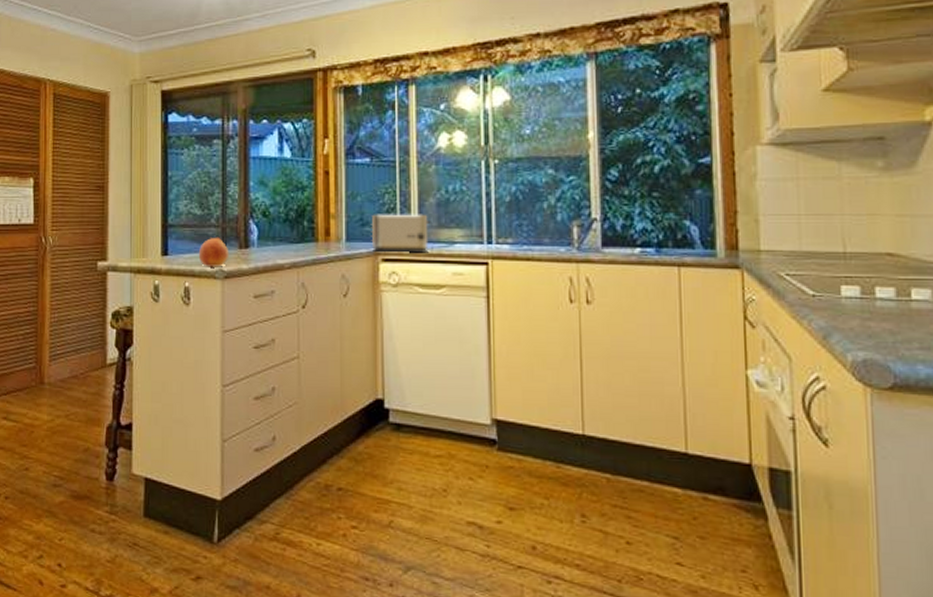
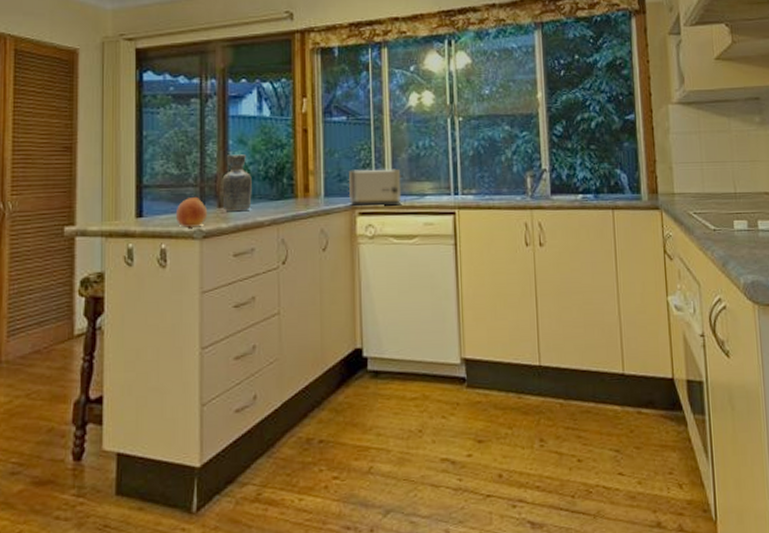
ceramic jug: none [243,196,272,254] -> present [222,154,252,212]

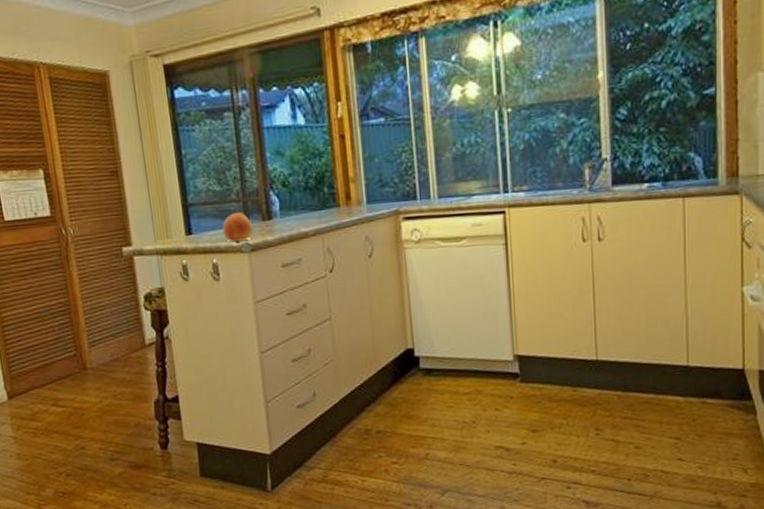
ceramic jug: present [222,154,252,212] -> none [263,166,294,225]
toaster: present [348,168,404,207] -> none [390,169,449,212]

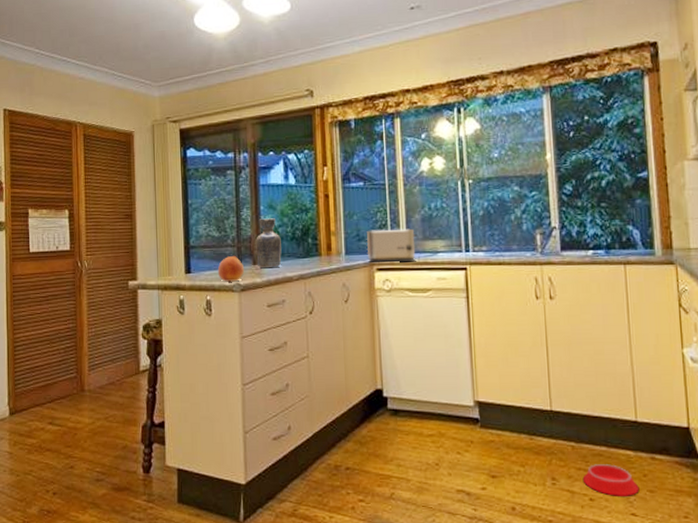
ceramic jug: none [263,166,294,225] -> present [256,218,282,269]
toaster: none [390,169,449,212] -> present [366,228,418,263]
pet bowl: none [628,411,688,443] -> present [582,464,640,496]

